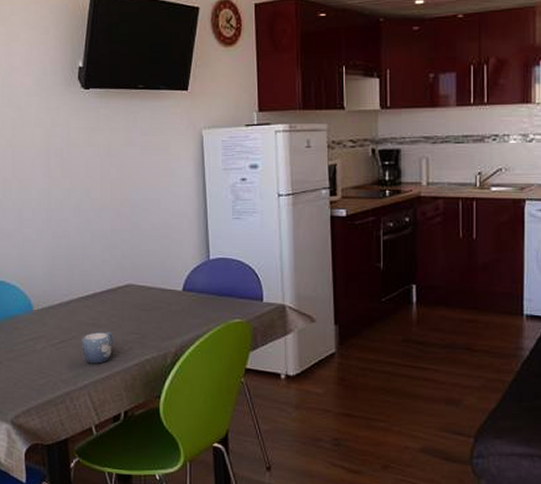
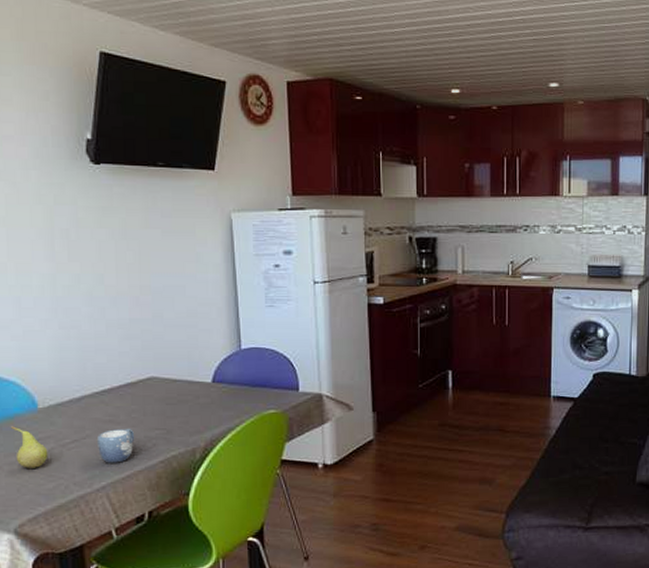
fruit: none [10,326,41,365] -> present [10,426,48,468]

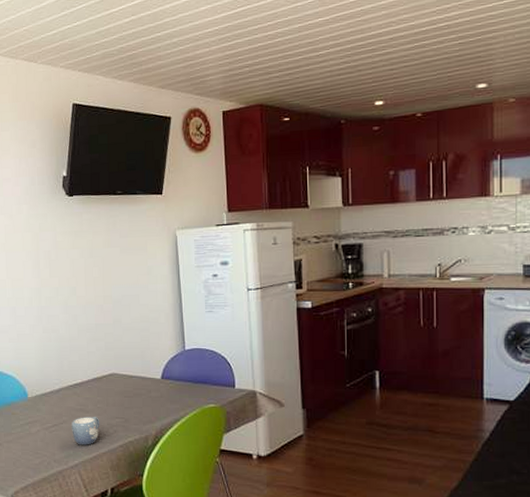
fruit: present [10,426,48,468] -> none [8,411,35,446]

